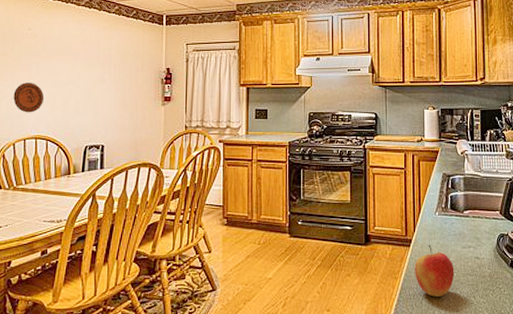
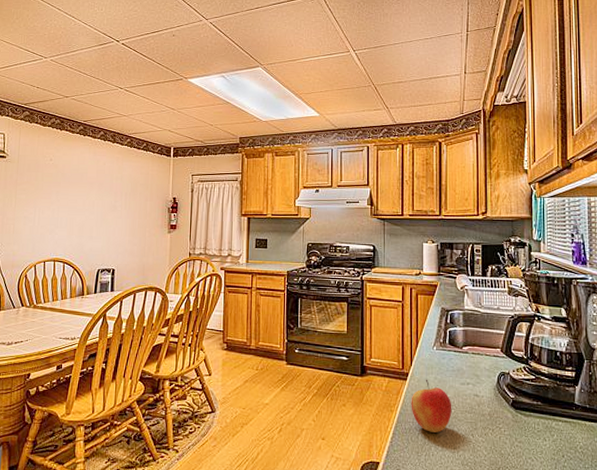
decorative plate: present [13,83,45,113] -> none [35,209,63,237]

